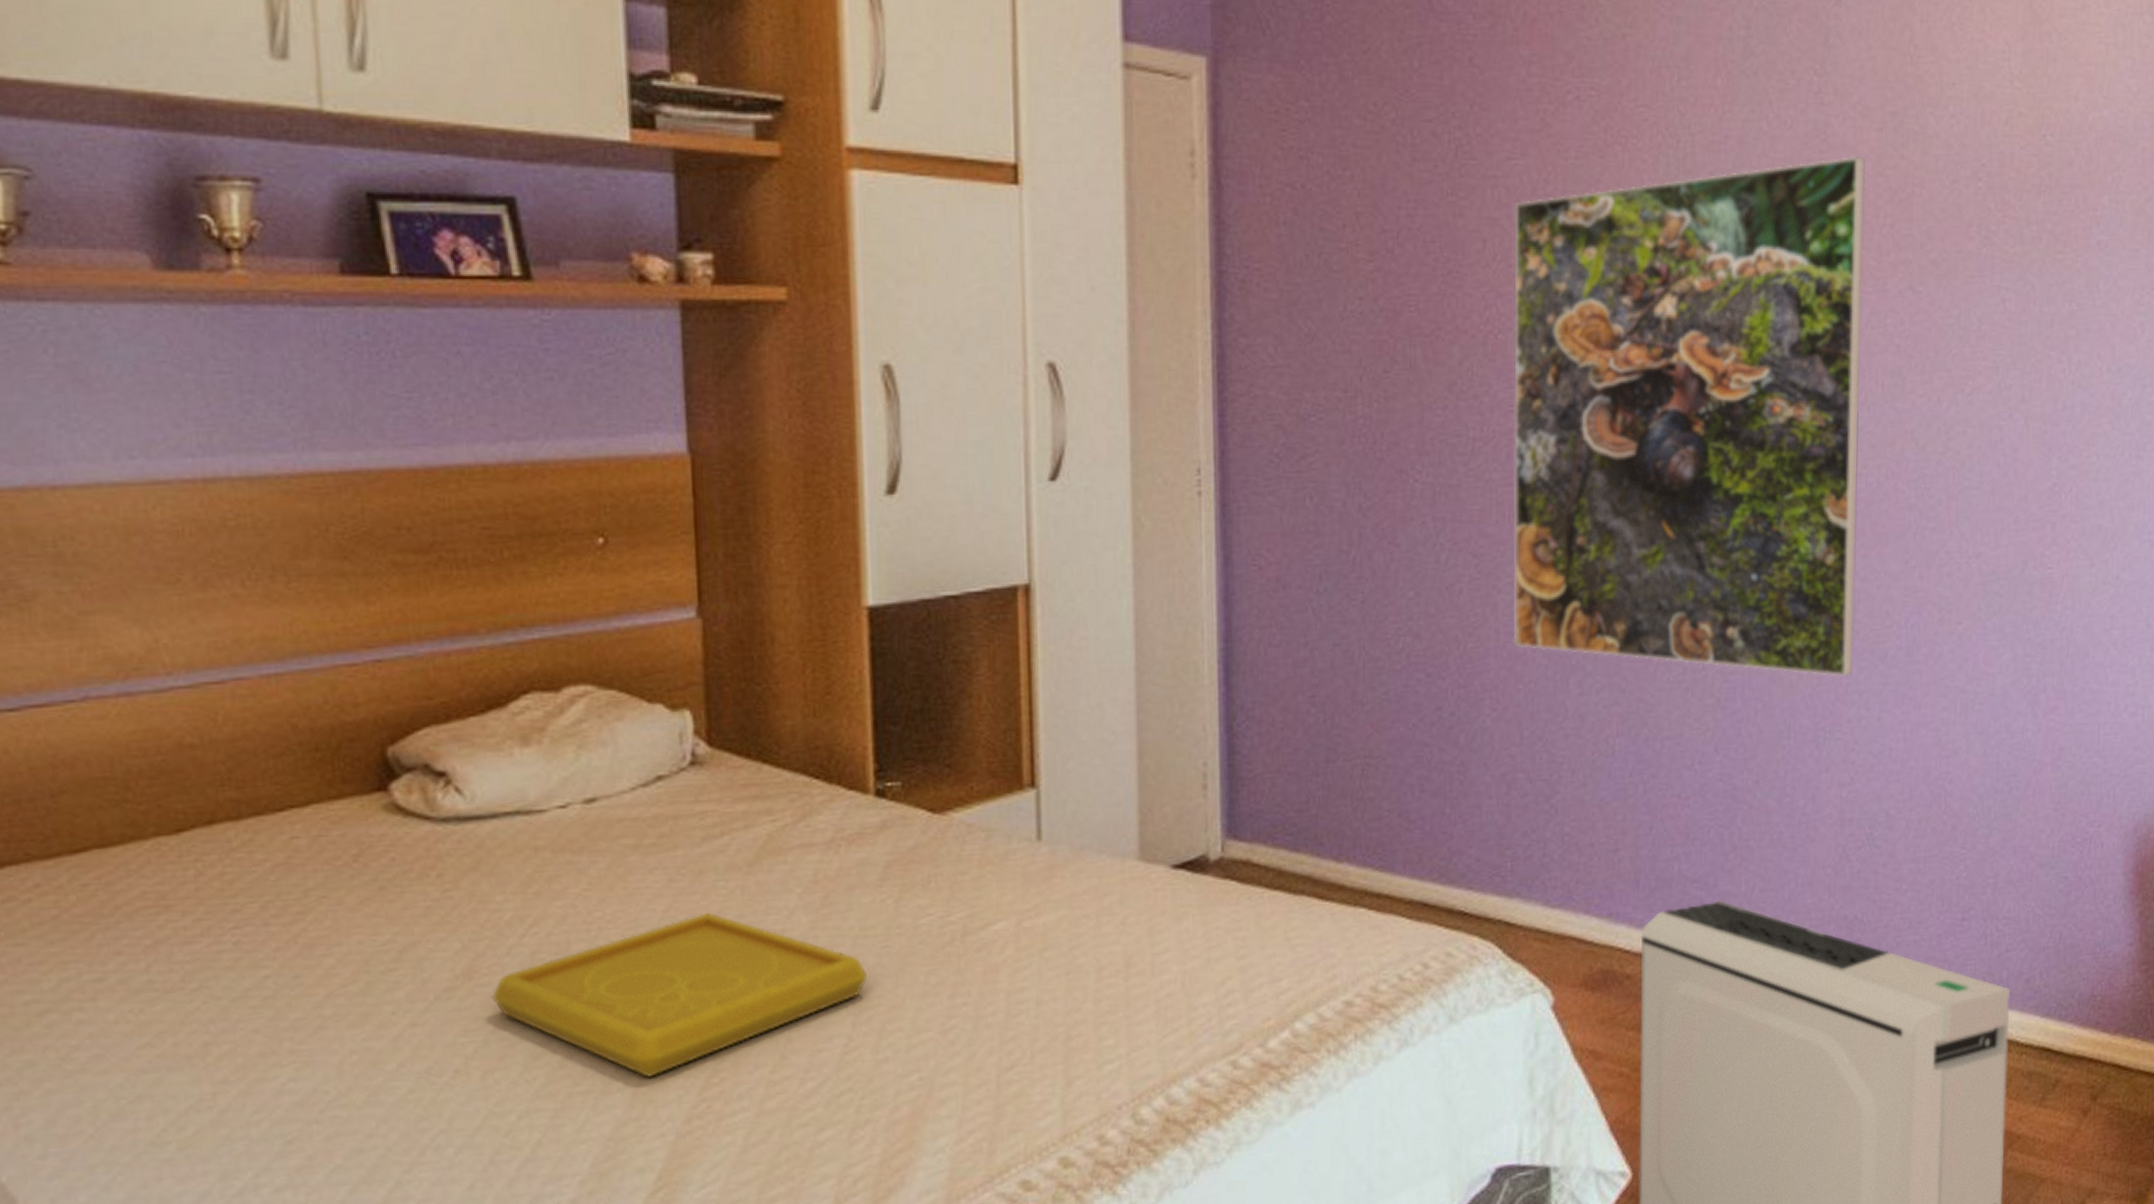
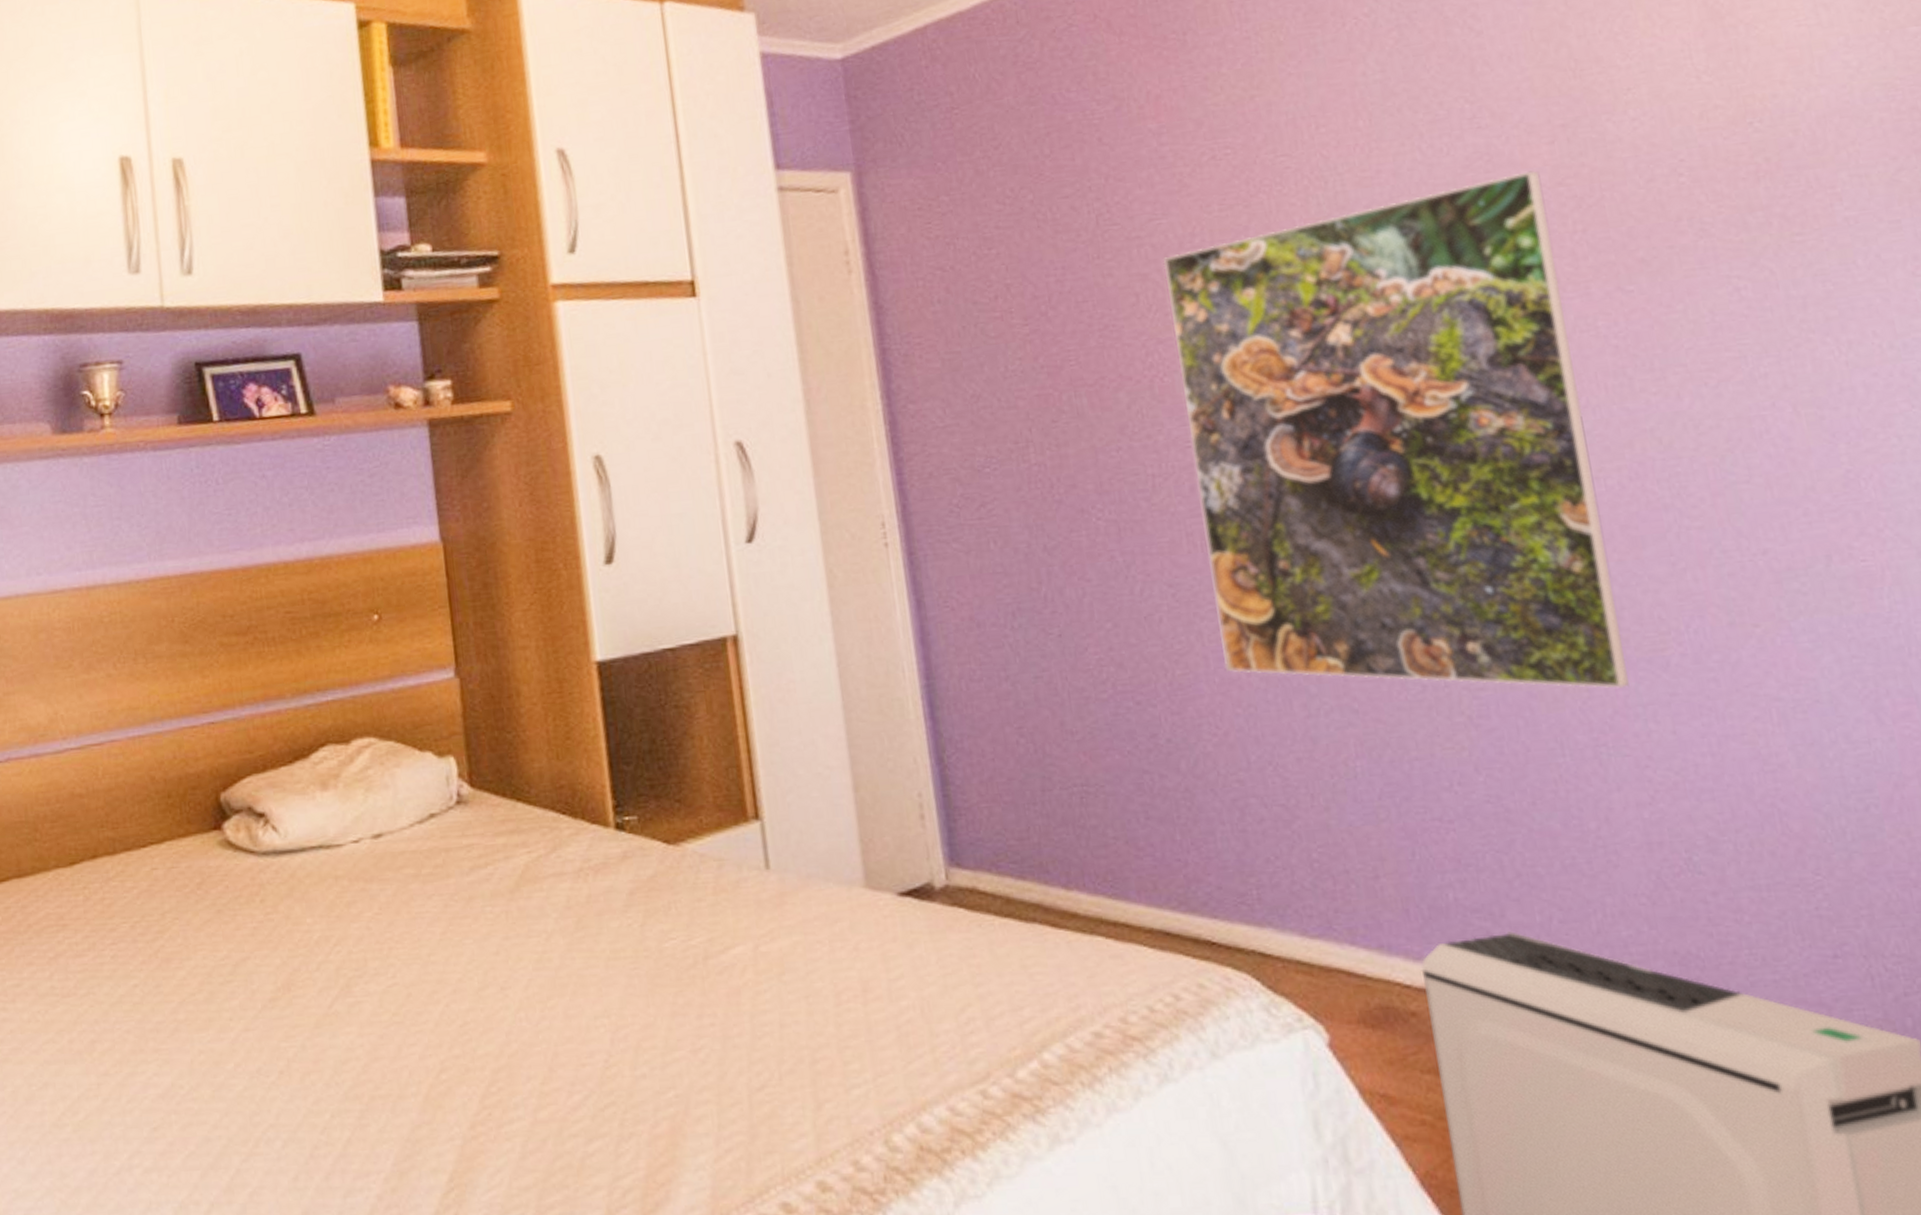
serving tray: present [492,912,868,1077] -> none [306,935,621,1084]

